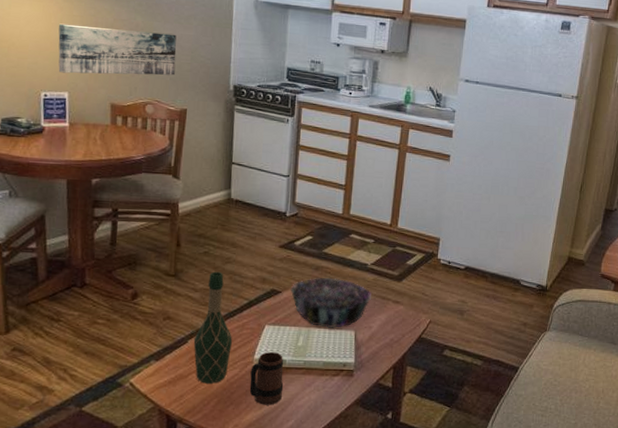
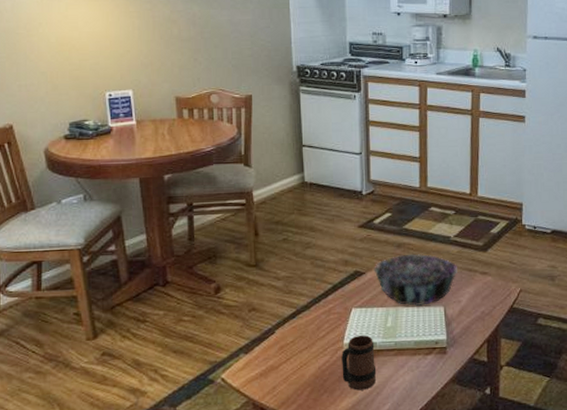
wall art: present [58,23,177,76] -> none [117,20,236,71]
wine bottle: present [193,271,232,384] -> none [281,257,320,373]

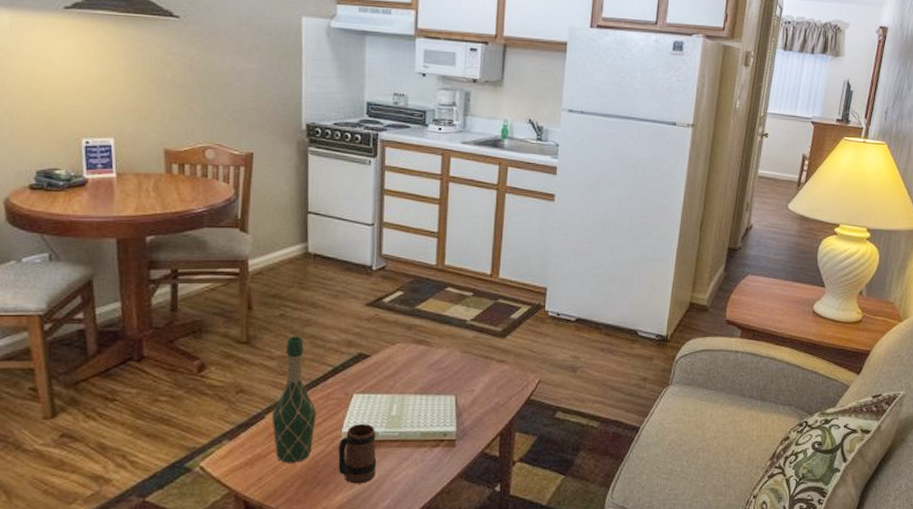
wine bottle: none [281,257,320,373] -> present [271,336,316,463]
decorative bowl: present [374,254,457,306] -> none [380,337,472,394]

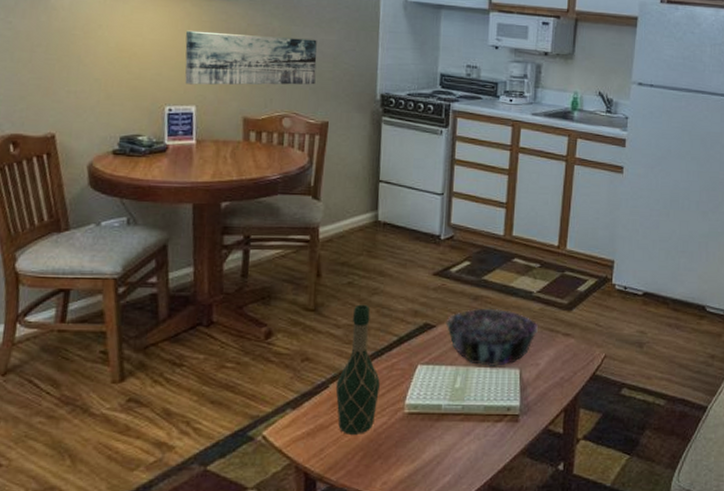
wall art: none [99,59,239,117] -> present [184,30,317,85]
mug: present [338,424,377,484] -> none [400,396,439,458]
decorative bowl: none [380,337,472,394] -> present [445,308,538,366]

